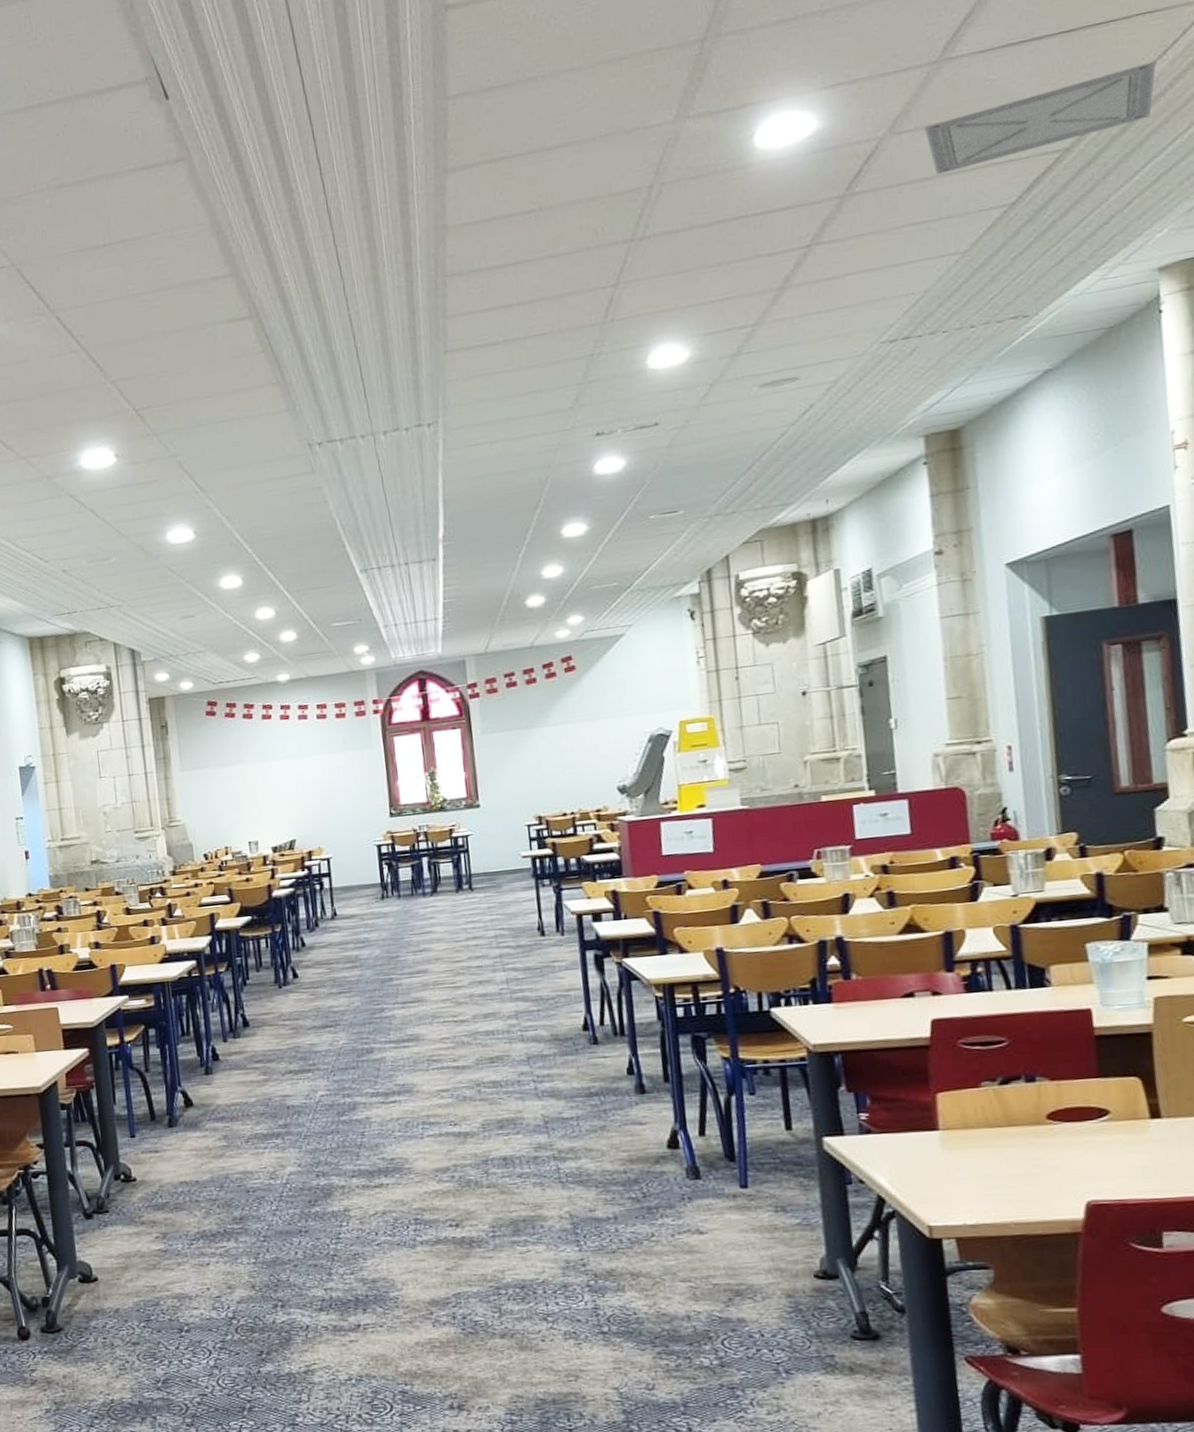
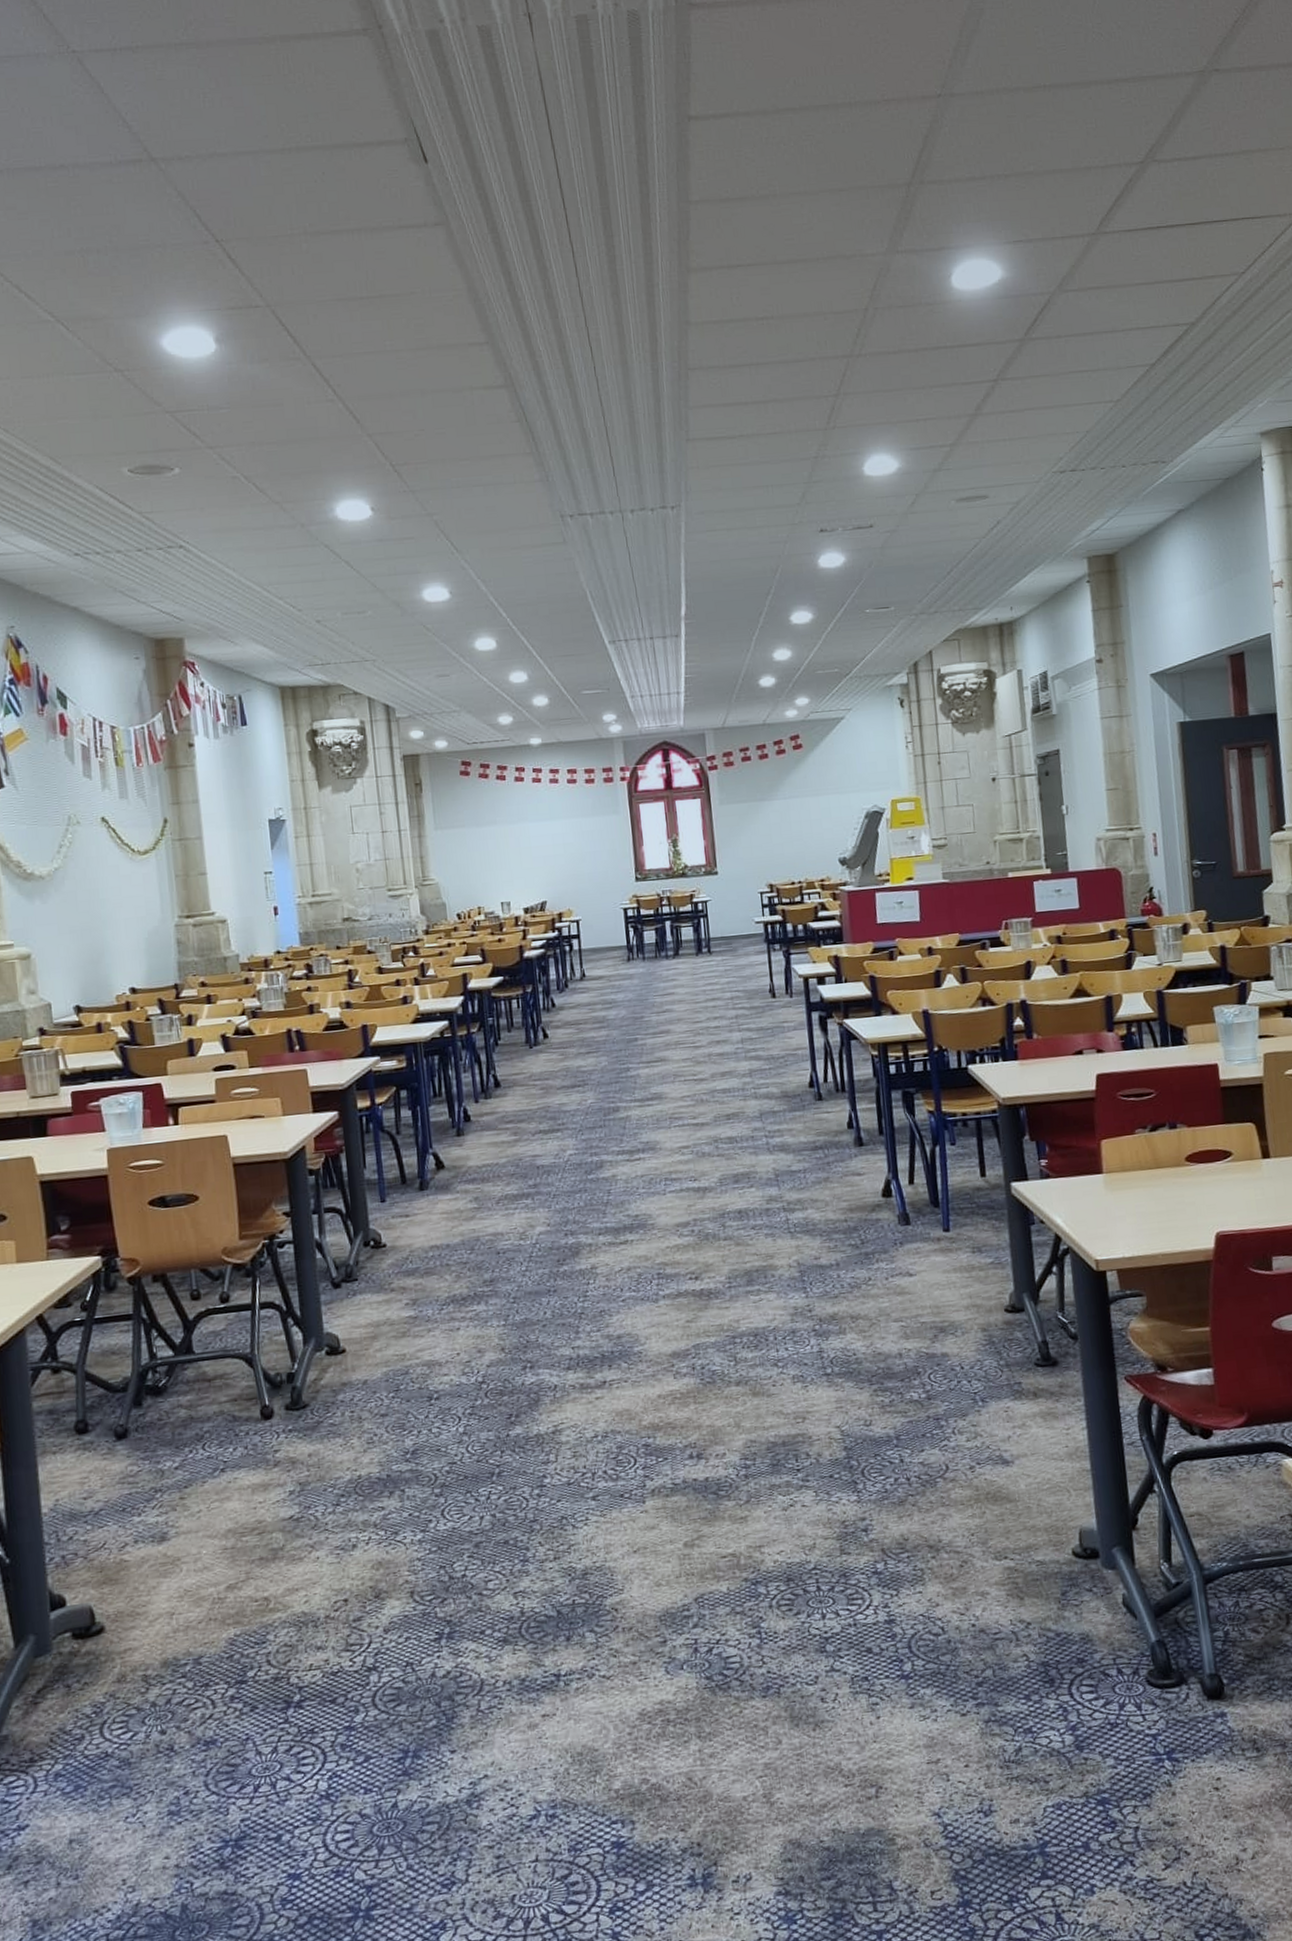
ceiling vent: present [925,61,1157,175] -> none [1086,259,1257,332]

